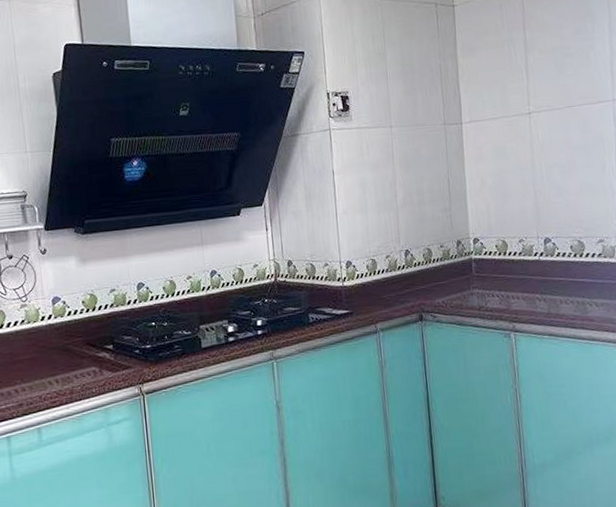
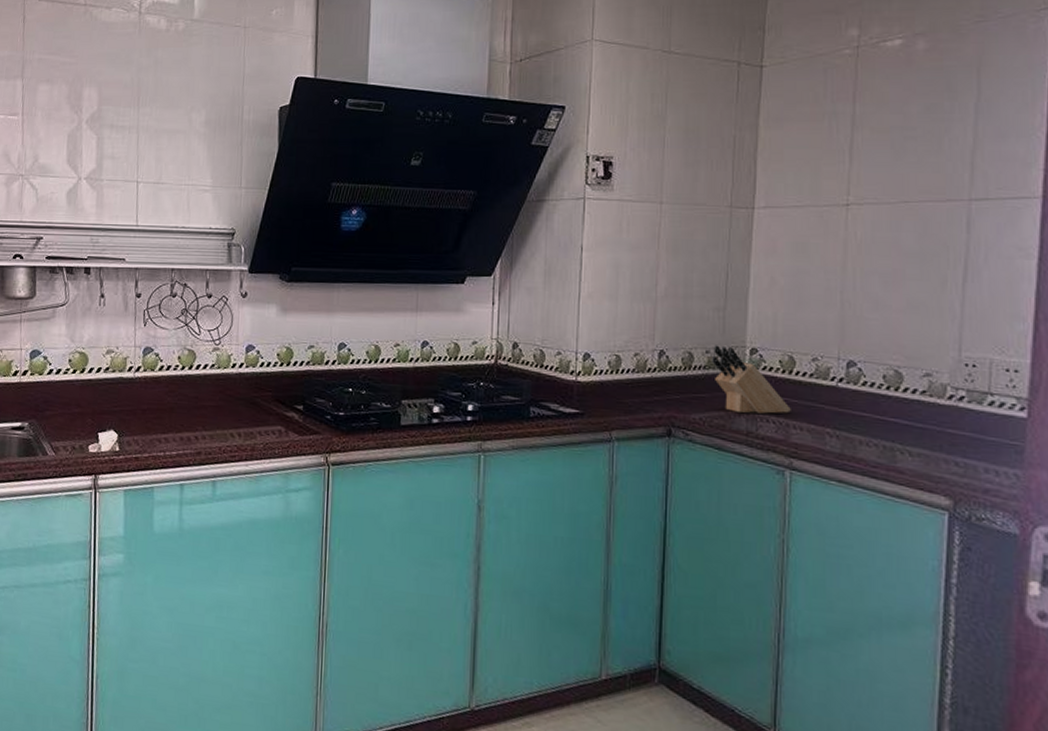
knife block: none [445,239,509,293] -> present [712,345,791,414]

